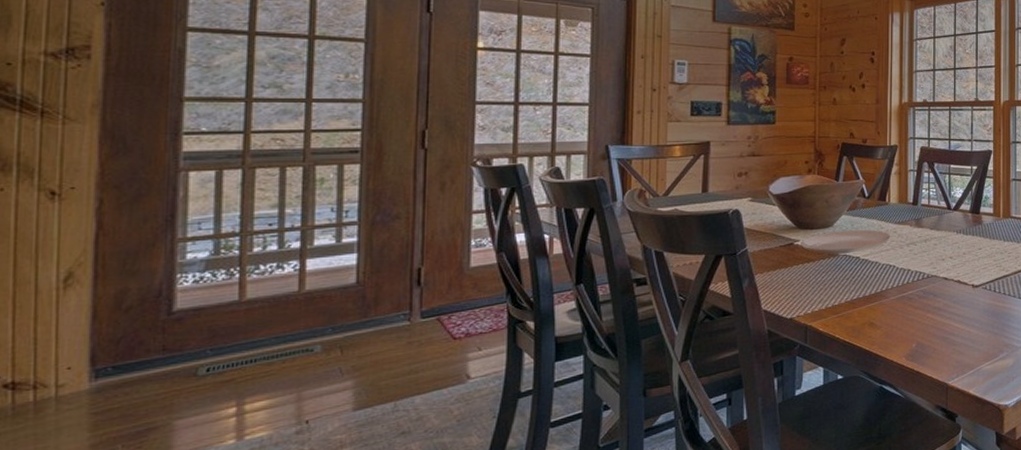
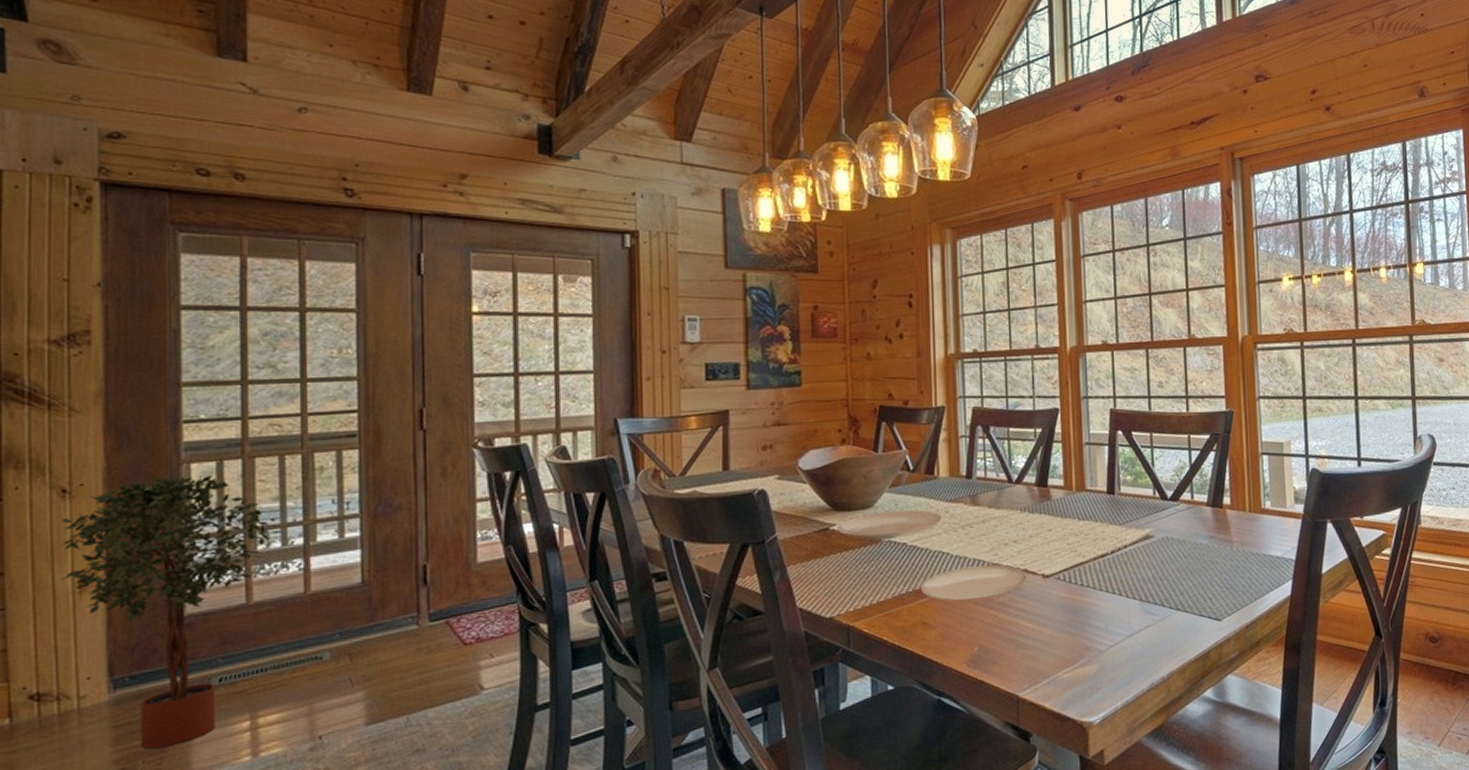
potted tree: none [44,181,266,434] -> present [60,475,269,750]
plate: none [869,276,959,307] -> present [920,565,1027,602]

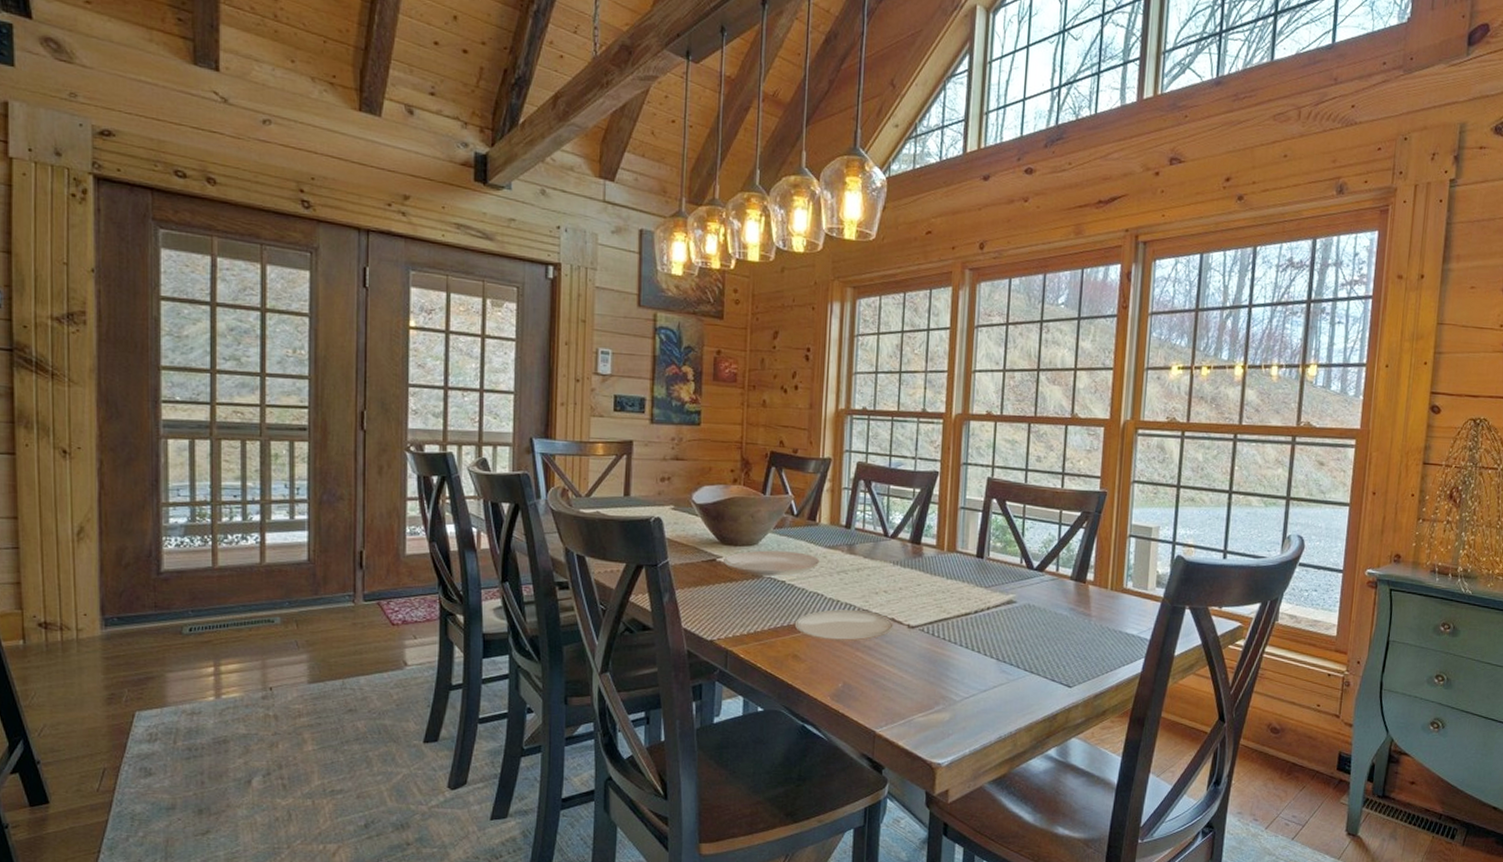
potted tree: present [60,475,269,750] -> none [62,447,232,681]

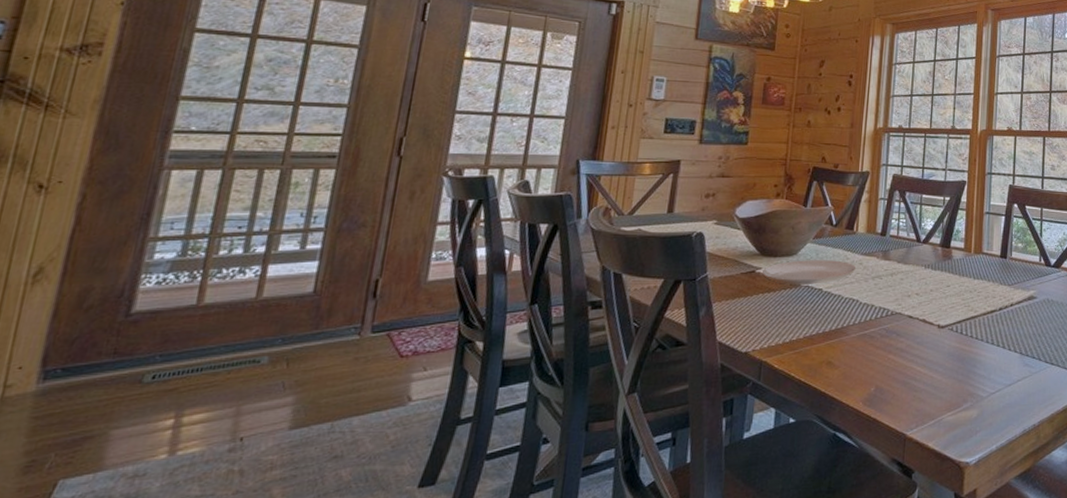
plate: present [794,609,894,642] -> none [829,314,925,345]

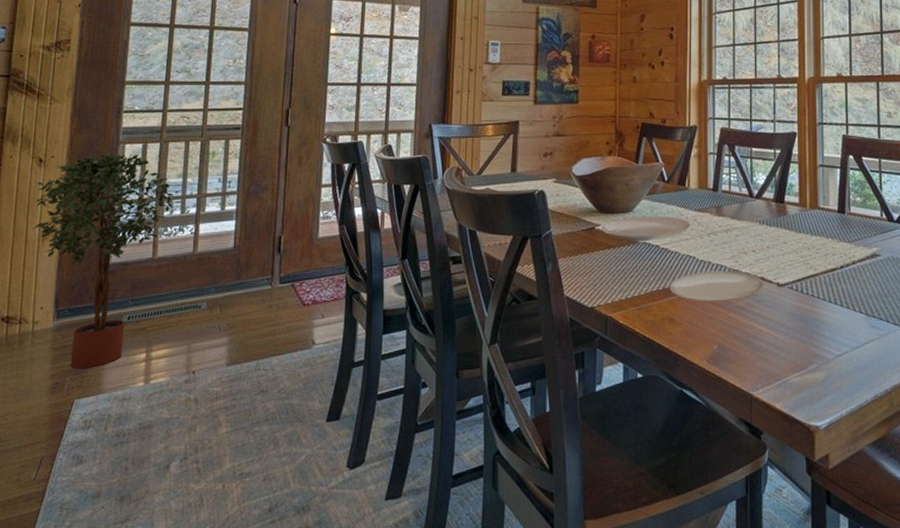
potted tree: none [16,179,235,442] -> present [31,152,174,369]
plate: none [829,314,925,345] -> present [669,271,763,303]

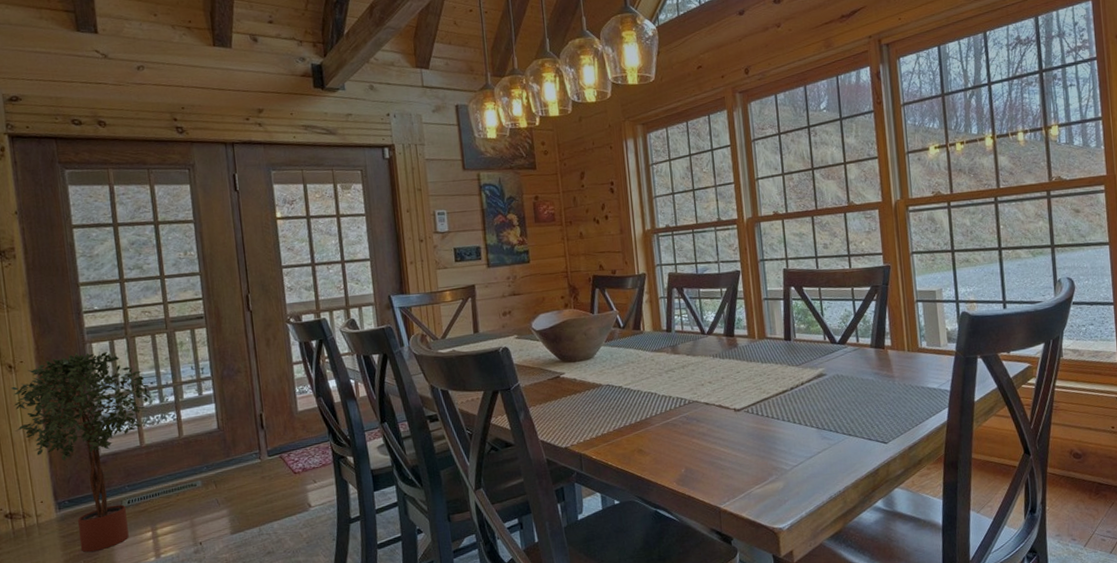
plate: present [602,216,691,241] -> none [566,359,650,386]
plate: present [669,271,763,303] -> none [635,402,722,433]

